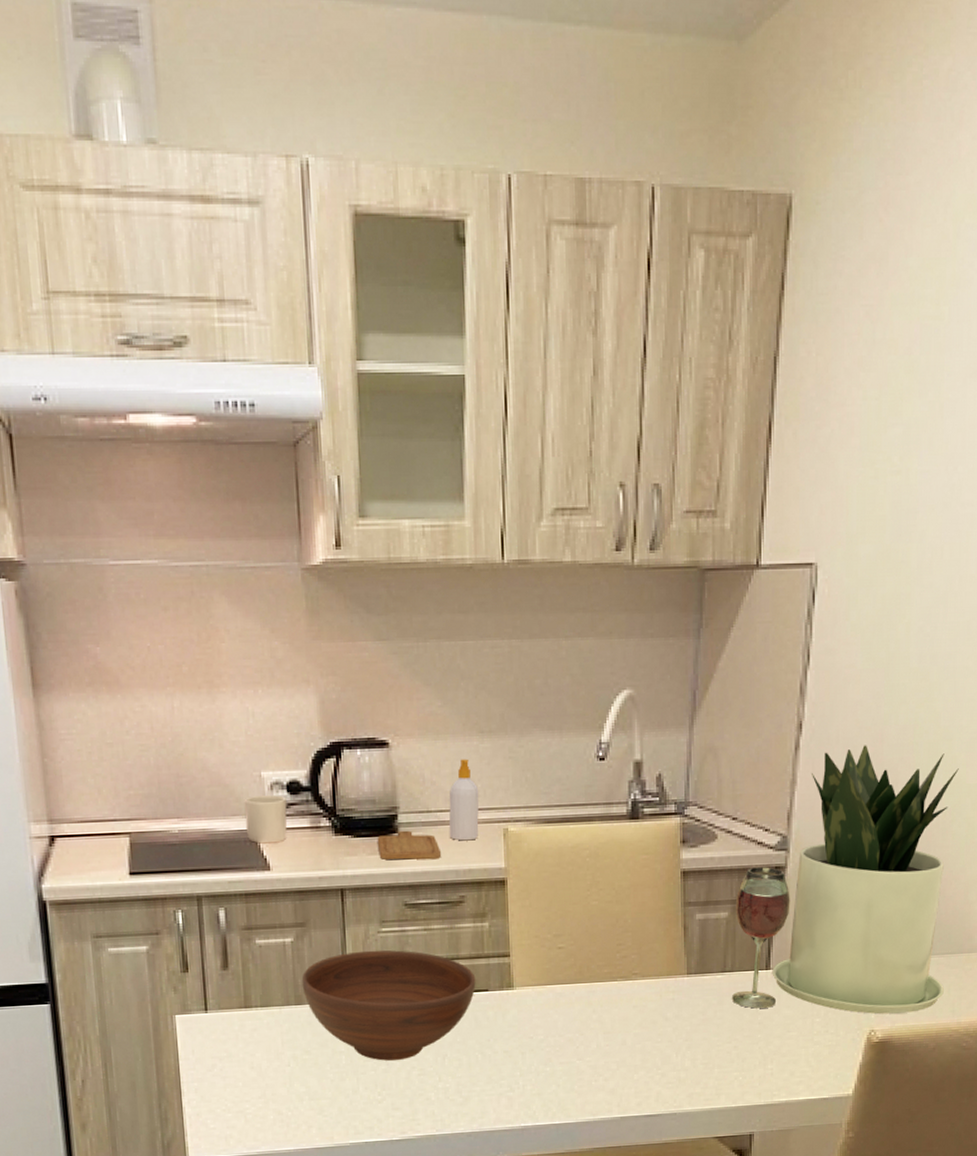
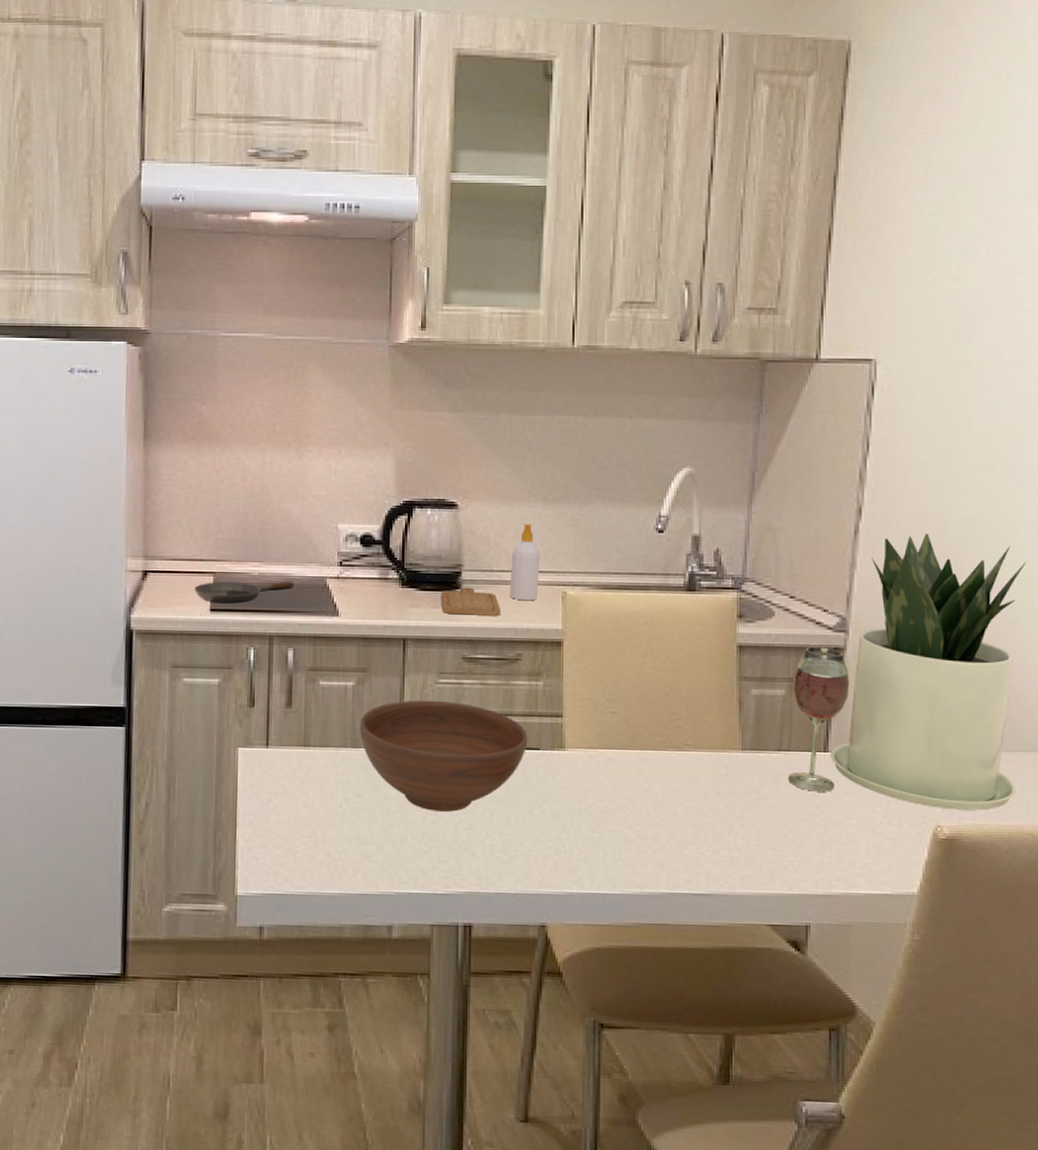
frying pan: none [110,836,219,866] -> present [195,581,294,604]
mug: present [244,795,288,844] -> none [319,546,359,591]

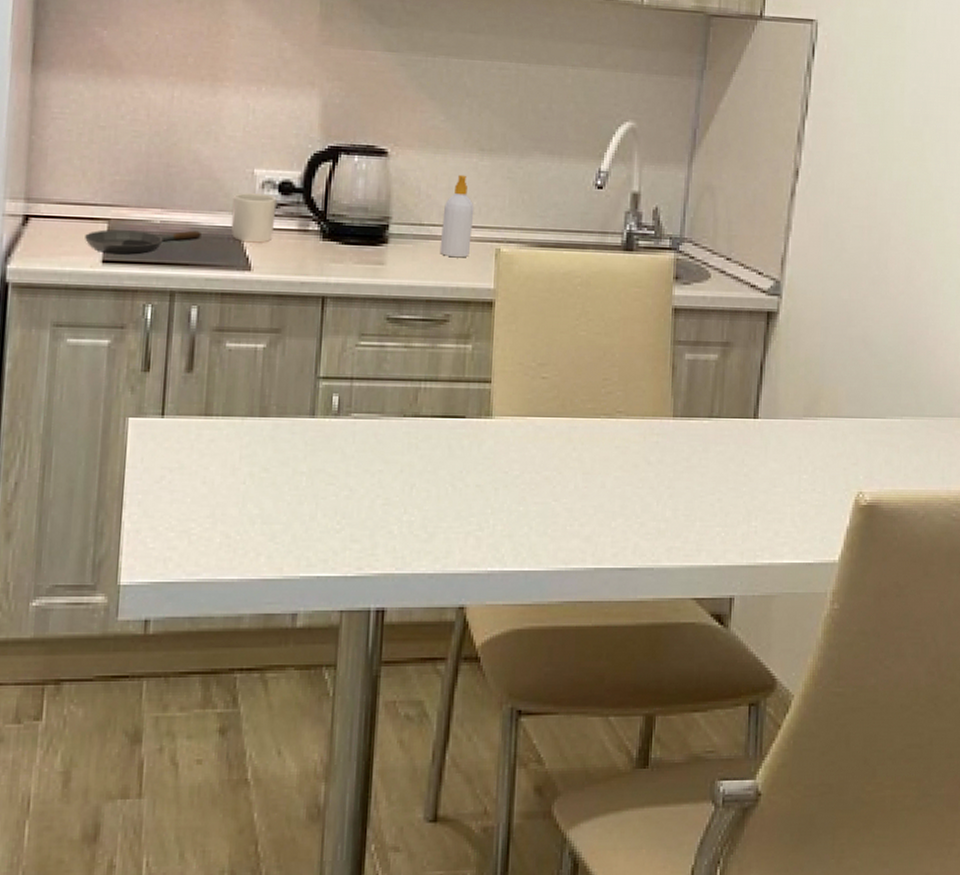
mug: none [319,546,359,591] -> present [230,193,277,243]
bowl: present [359,700,528,812] -> none [269,364,454,486]
chopping board: present [440,587,501,616] -> none [365,241,430,273]
wineglass: present [788,647,850,792] -> none [718,310,781,459]
planter: present [830,533,1026,810] -> none [760,197,950,476]

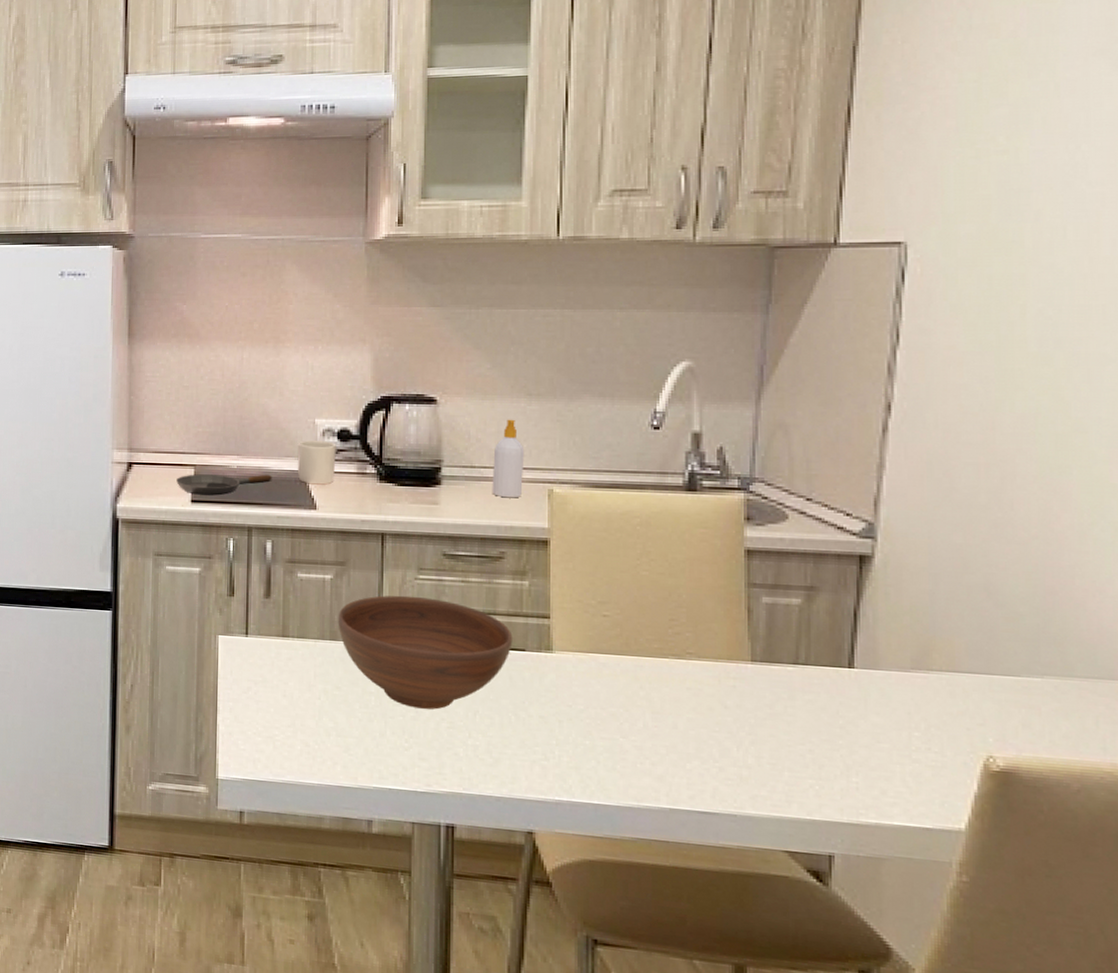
bowl: none [269,364,454,486] -> present [338,595,513,710]

